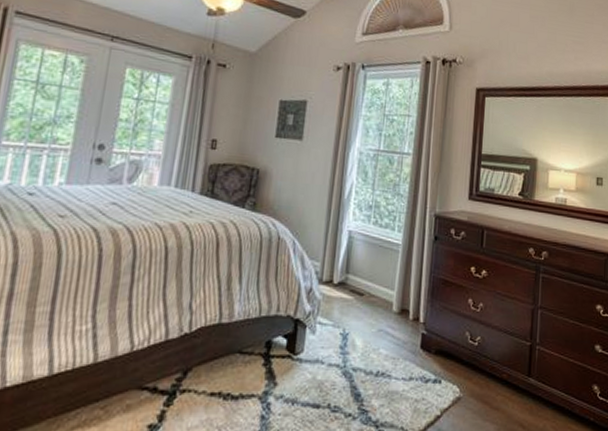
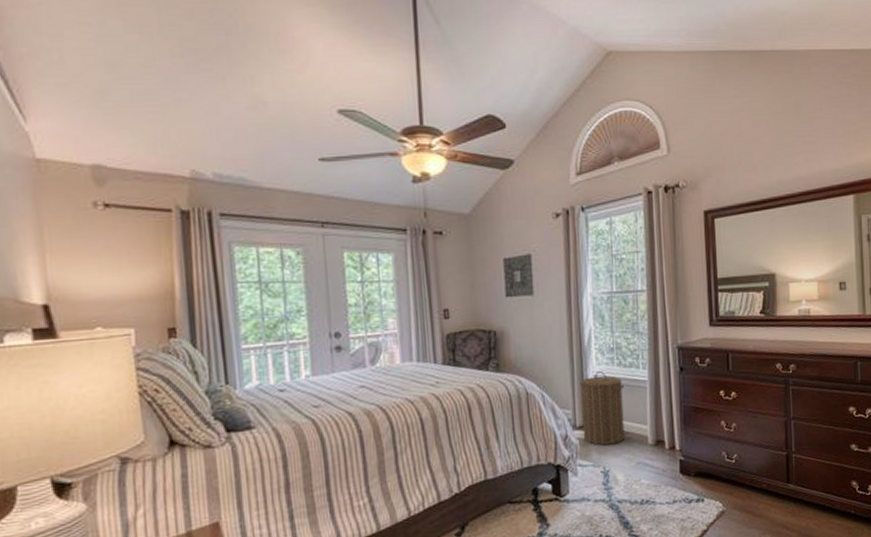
laundry hamper: none [329,226,378,306] -> present [580,370,625,446]

